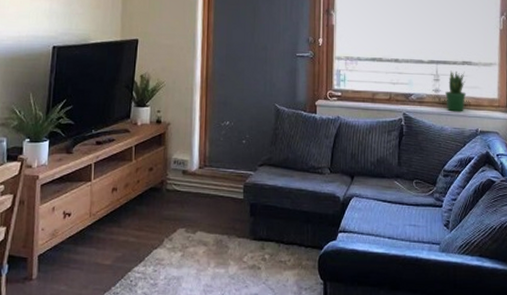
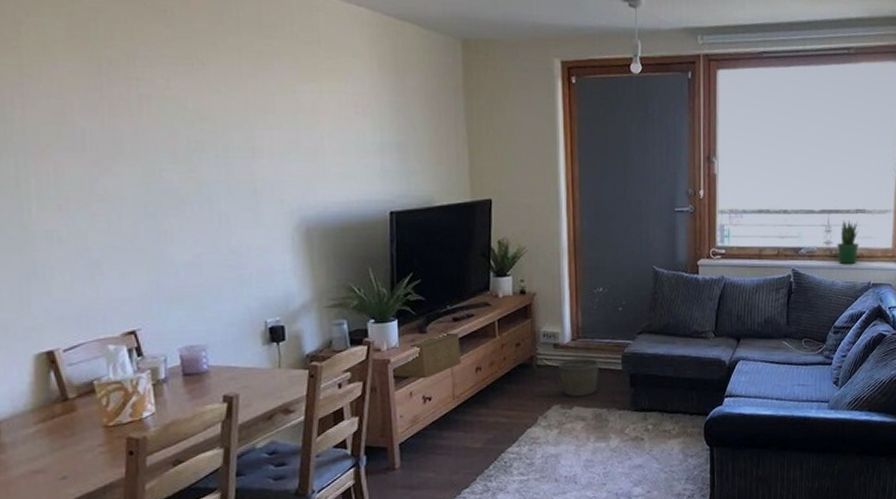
decorative box: none [40,154,101,196] -> present [393,332,461,379]
basket: none [185,184,224,222] -> present [557,357,600,397]

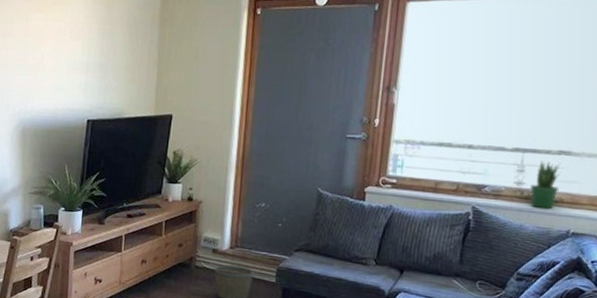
decorative box: present [393,332,461,379] -> none [73,226,131,264]

